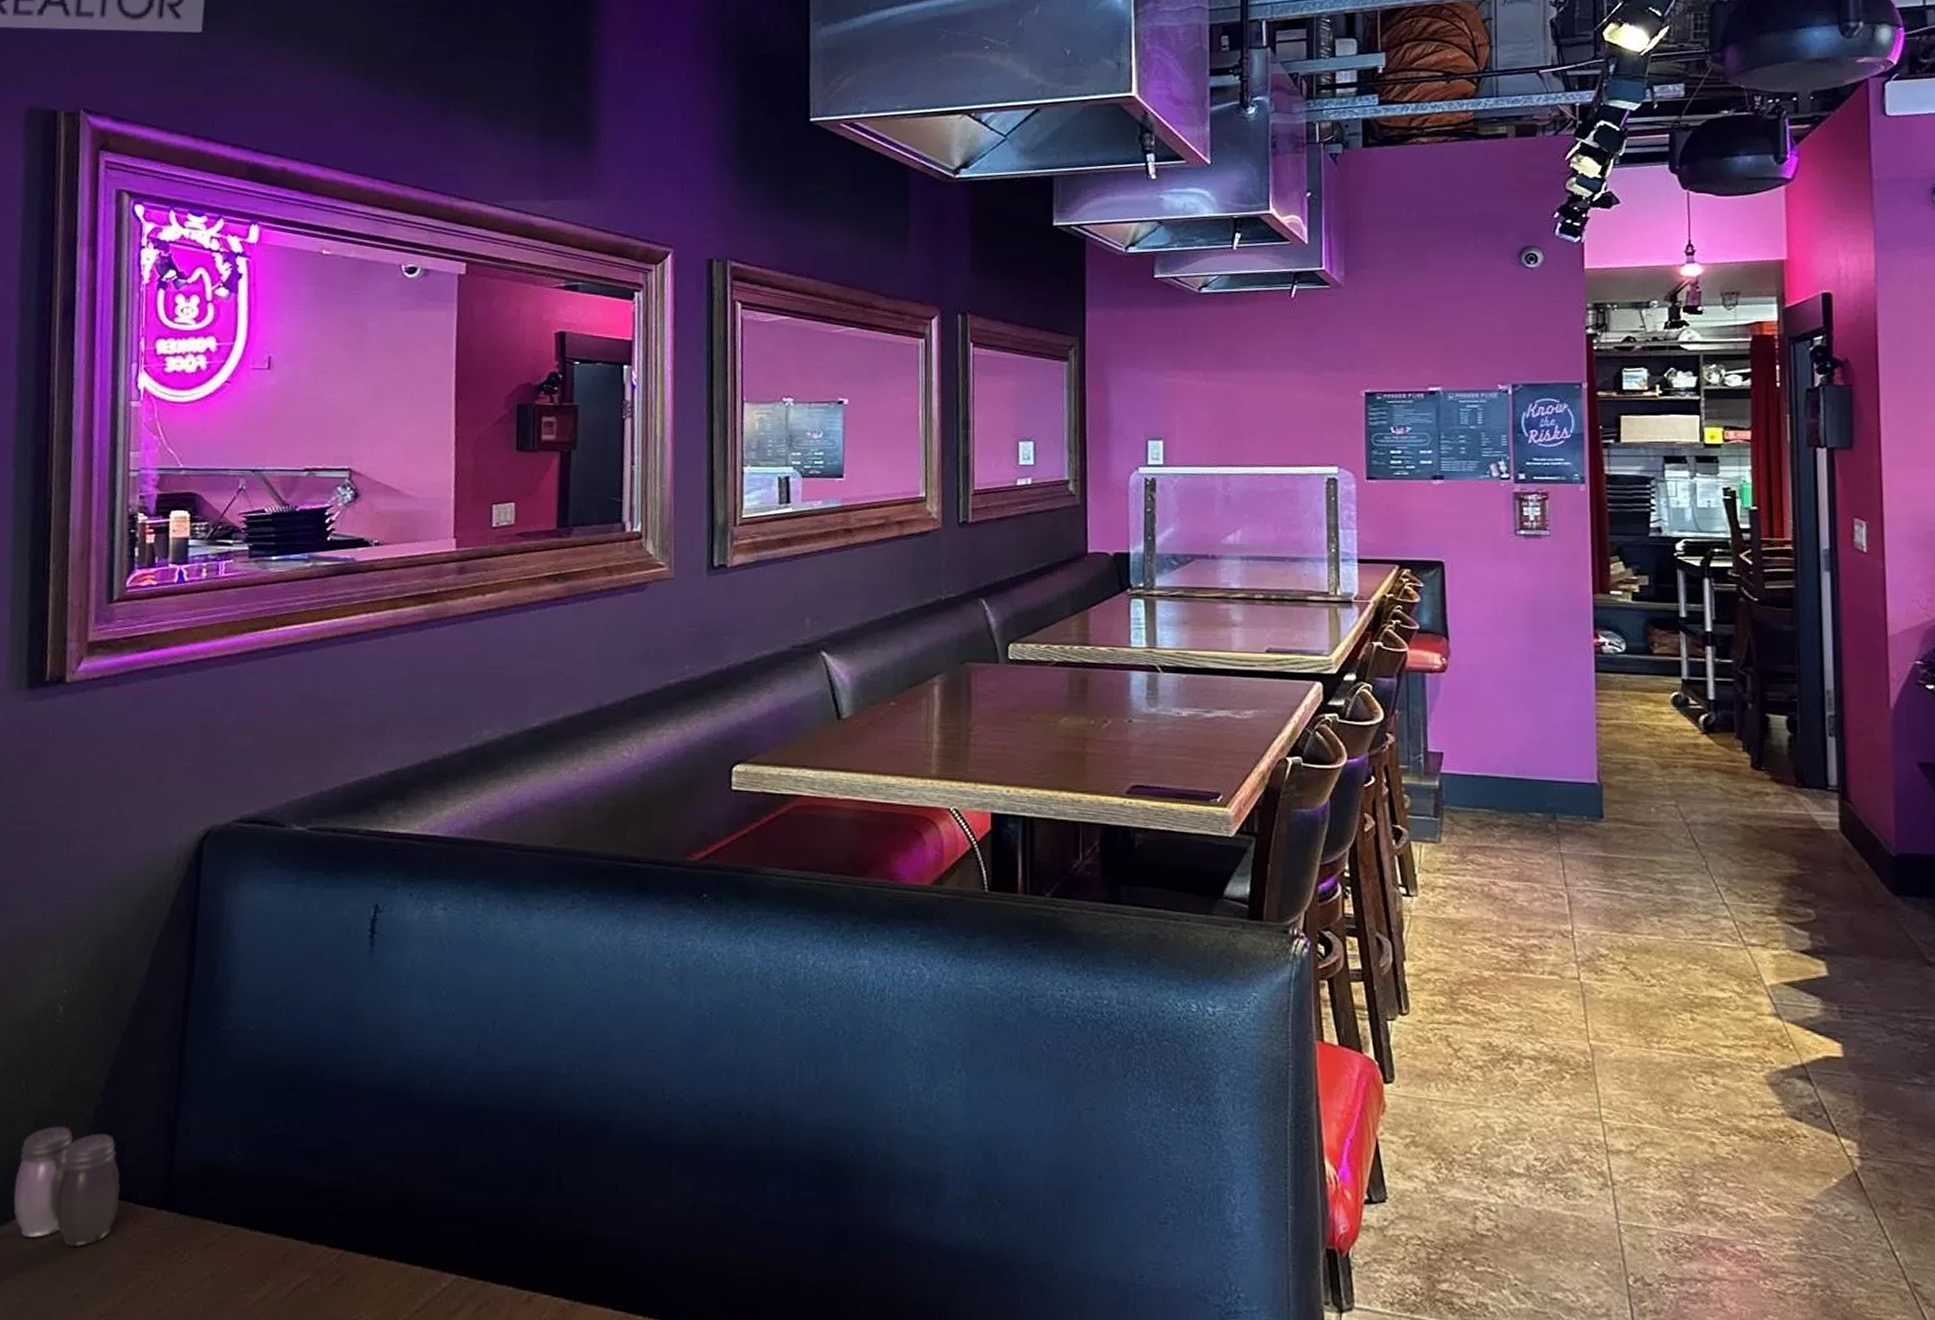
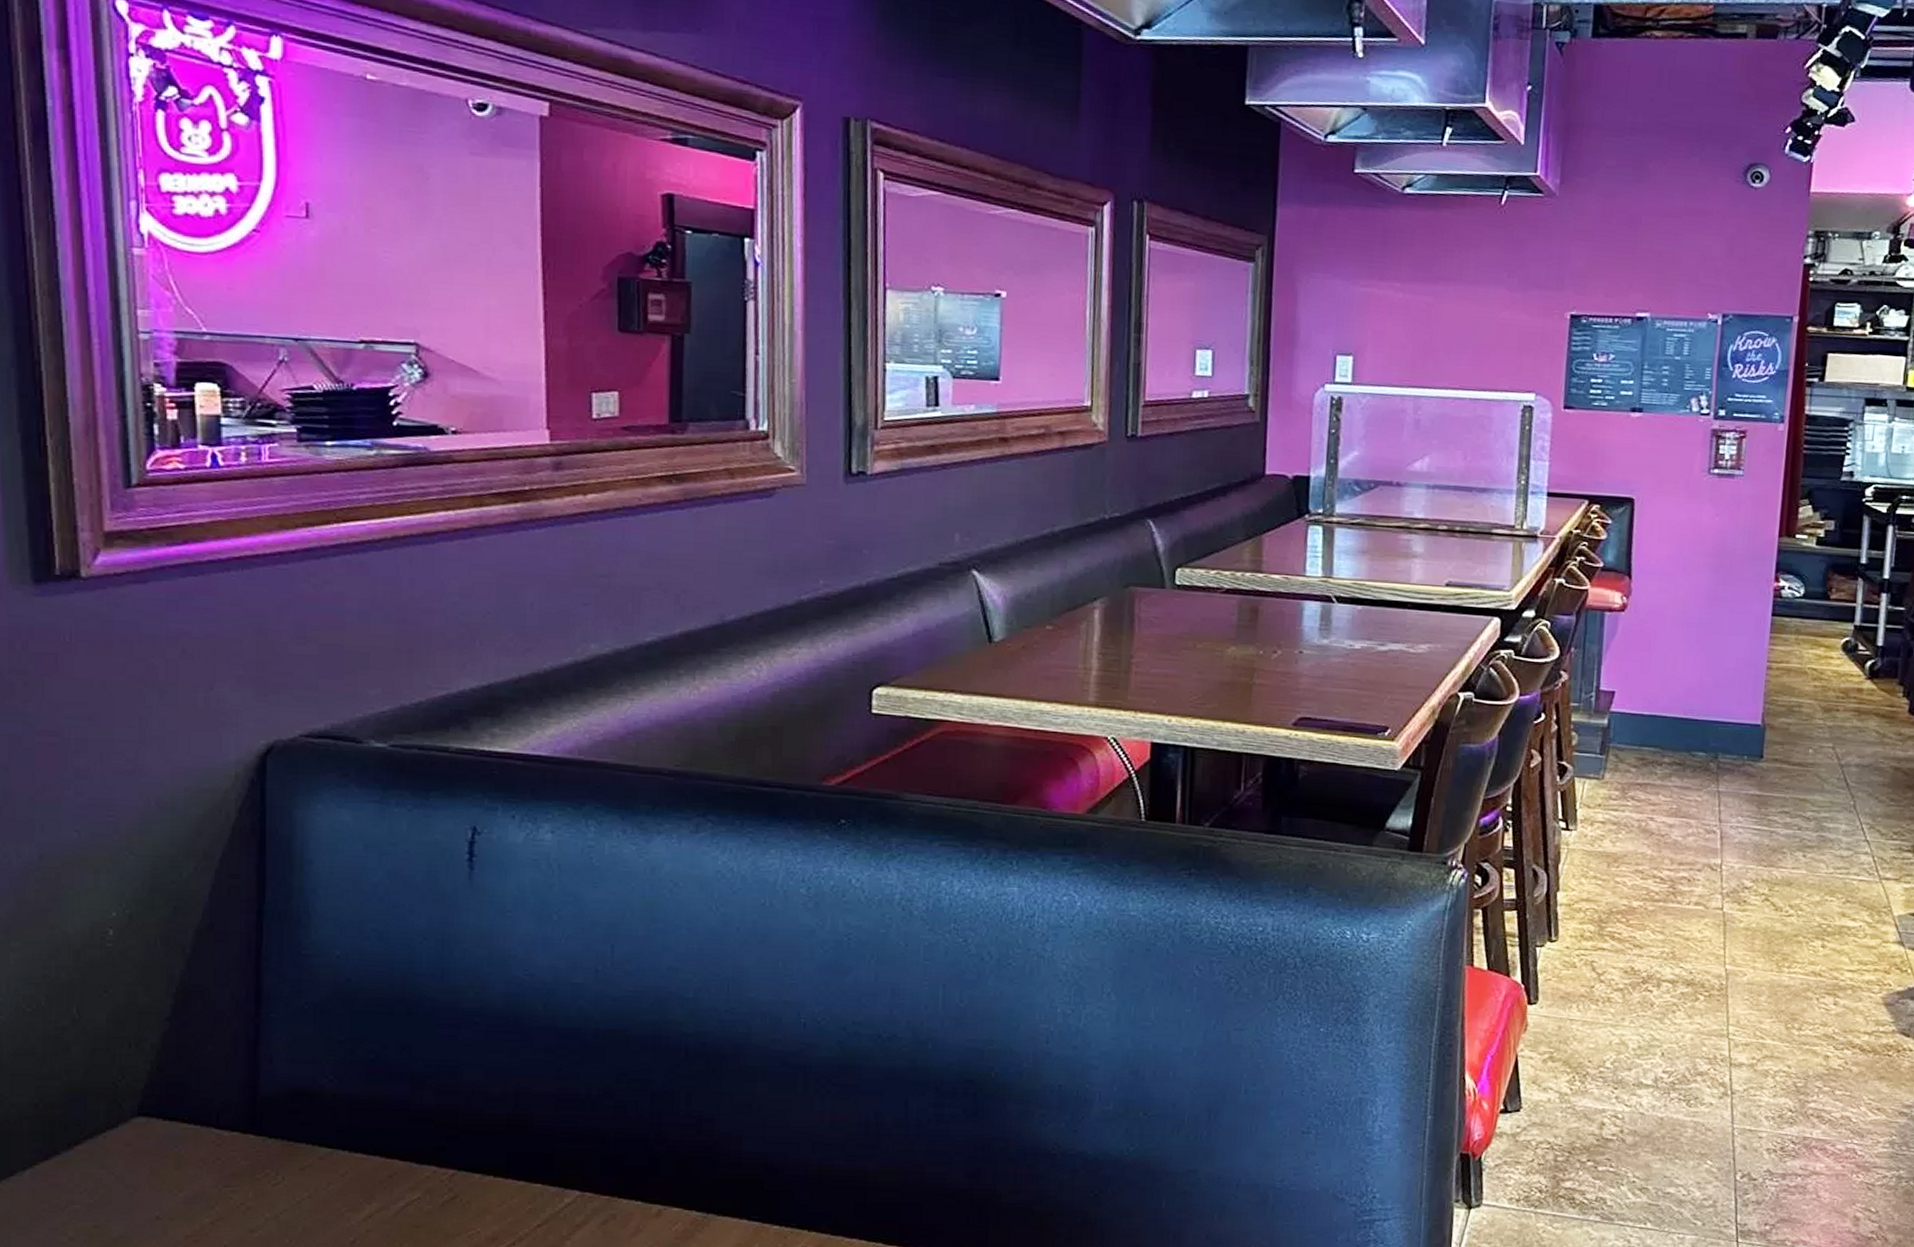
salt and pepper shaker: present [13,1126,121,1247] -> none [74,1052,199,1172]

